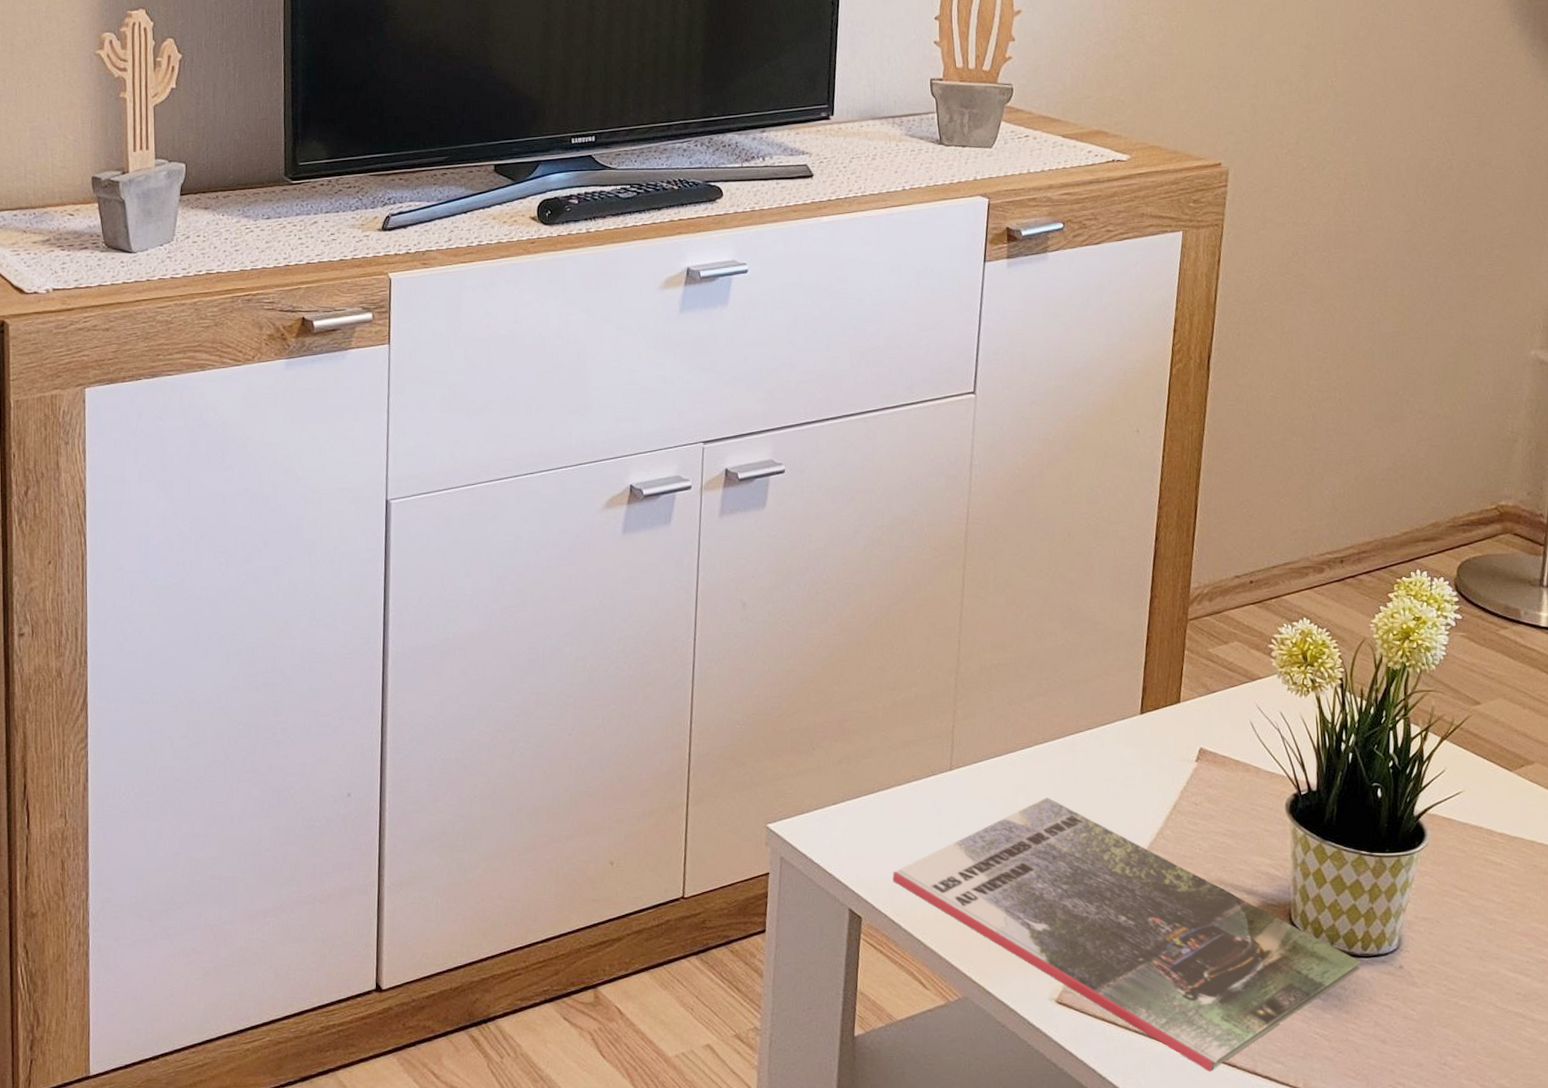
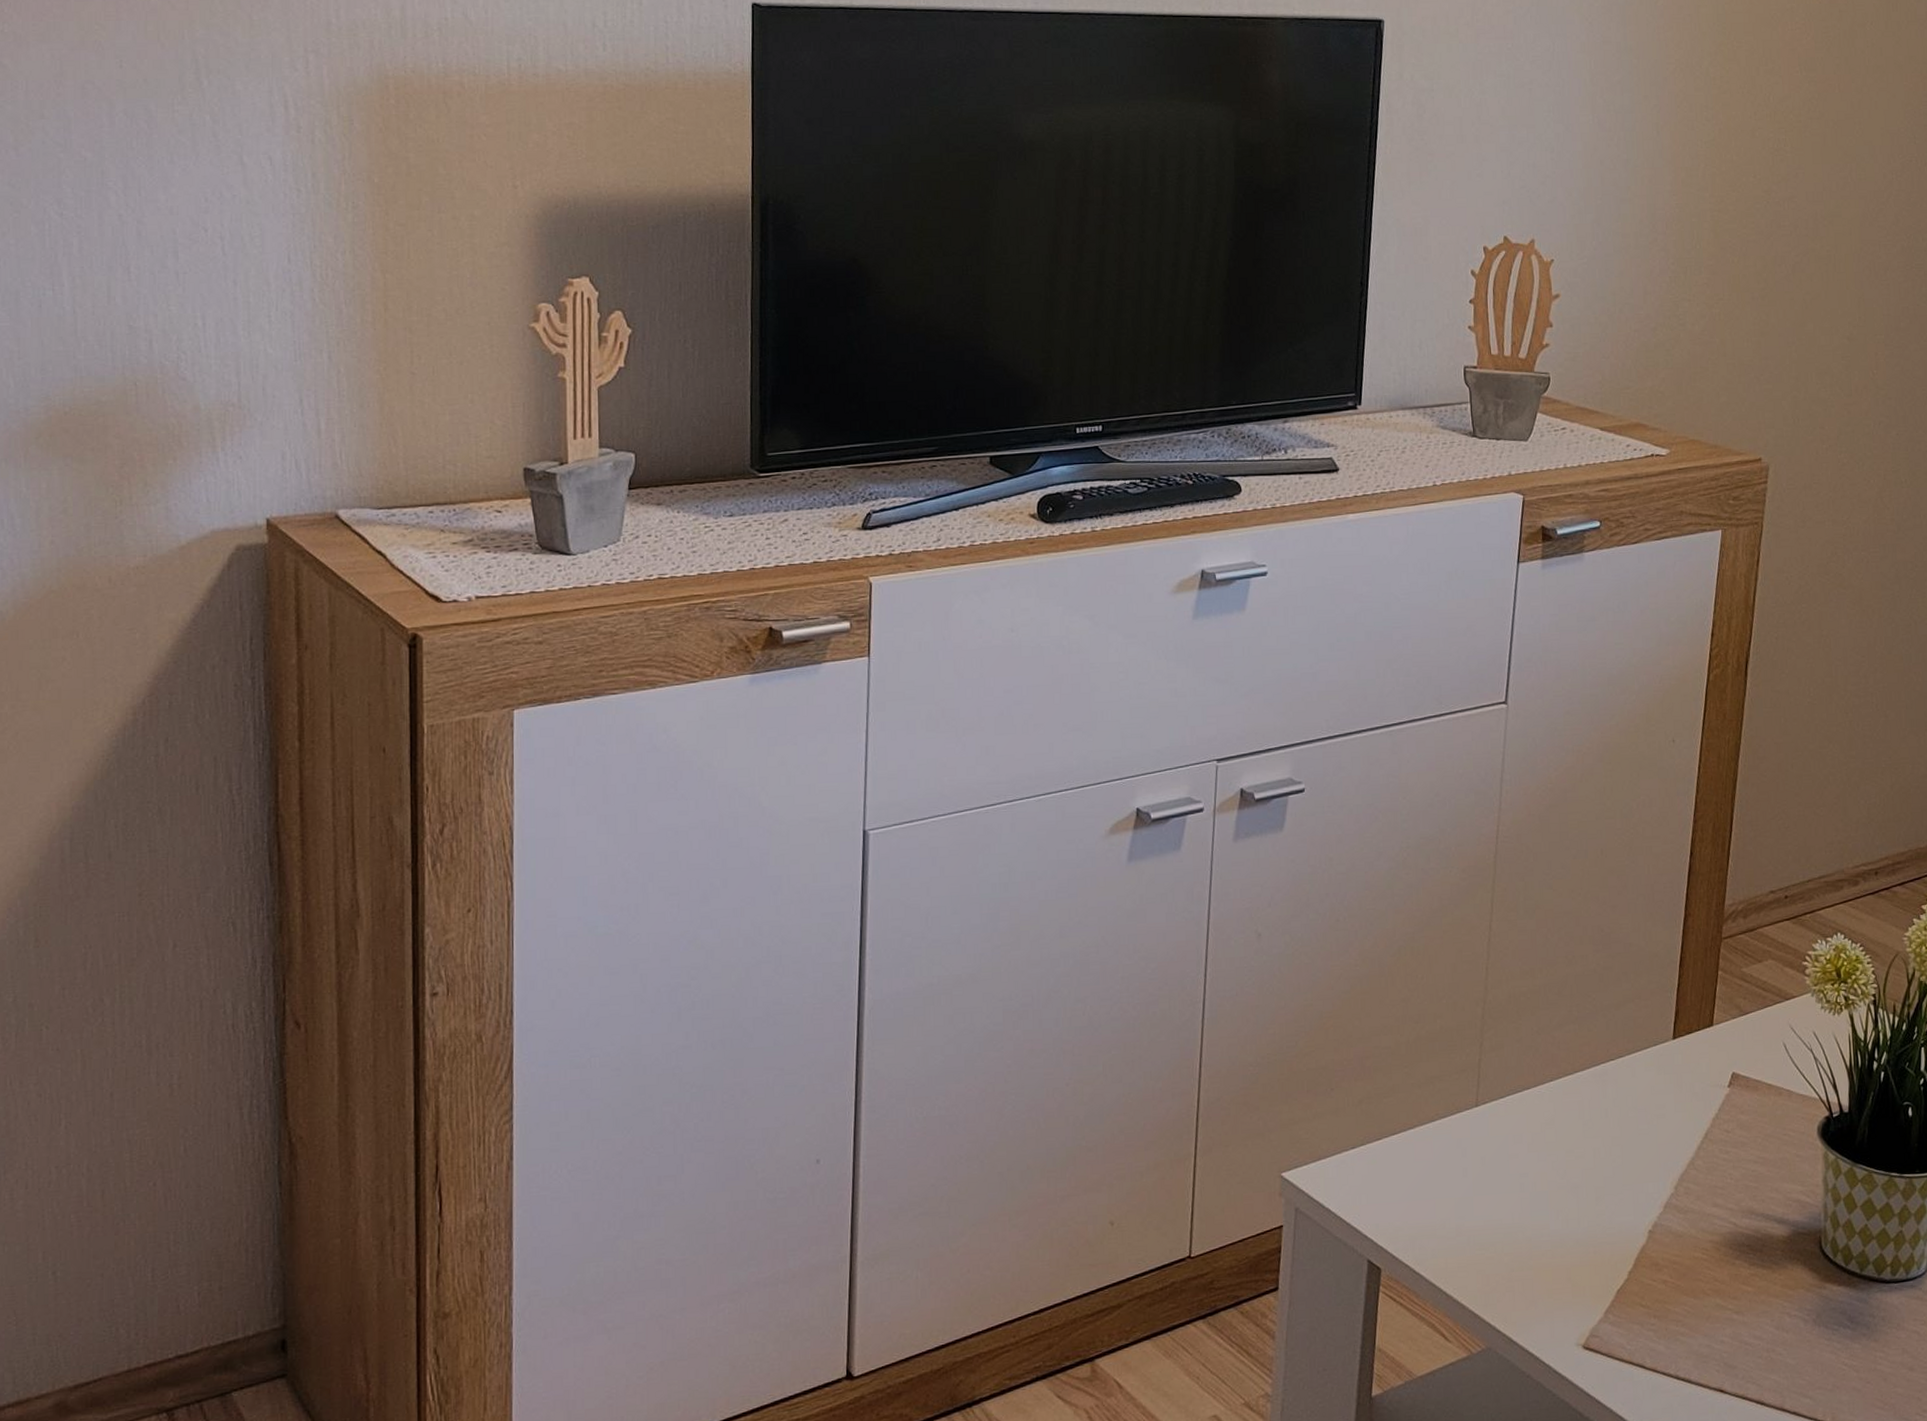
magazine: present [892,797,1361,1072] -> none [1414,1131,1890,1411]

